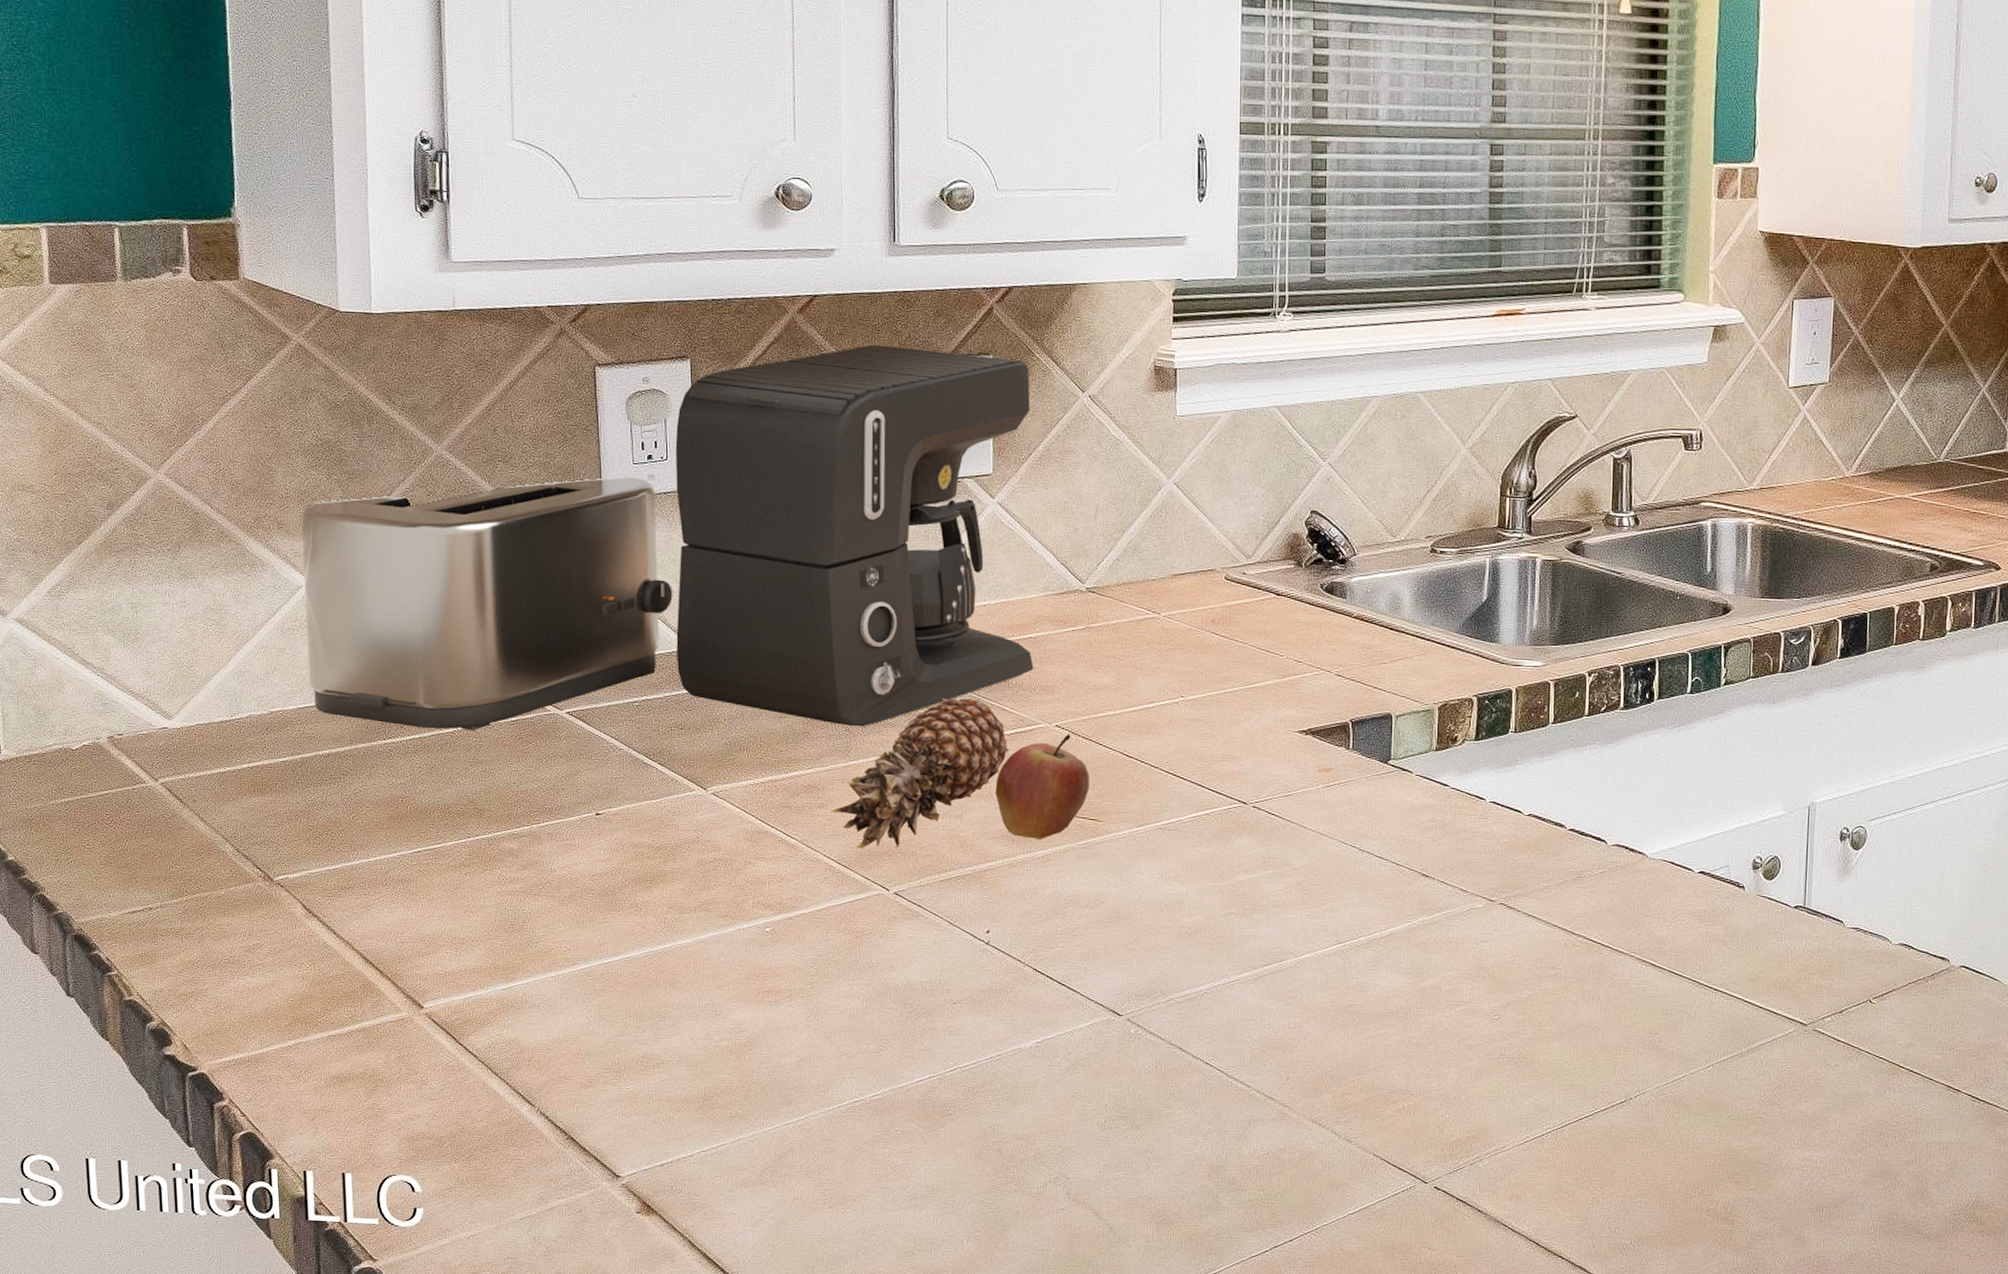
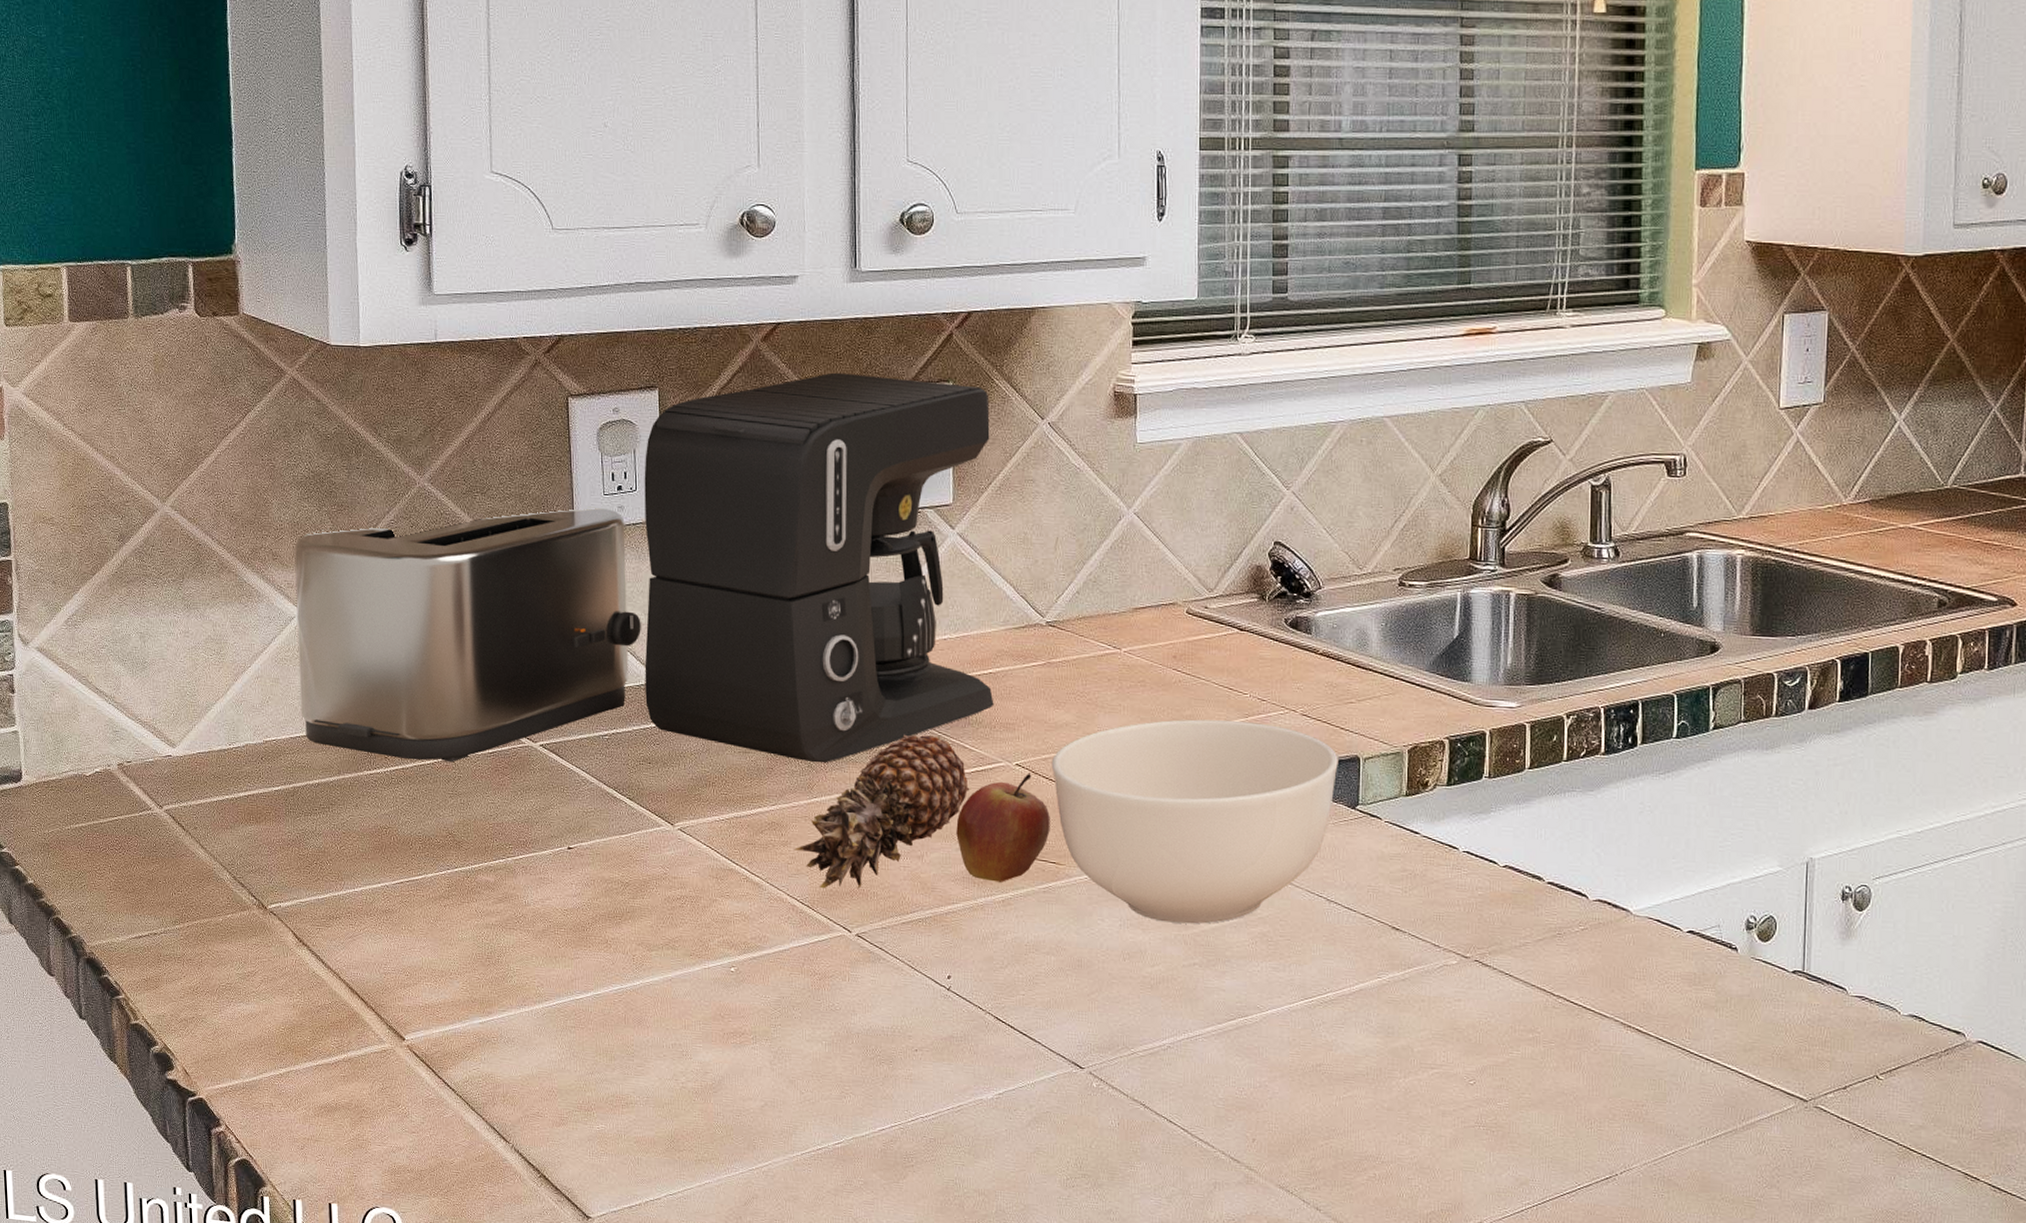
bowl: none [1091,680,1371,876] -> present [1051,719,1338,924]

